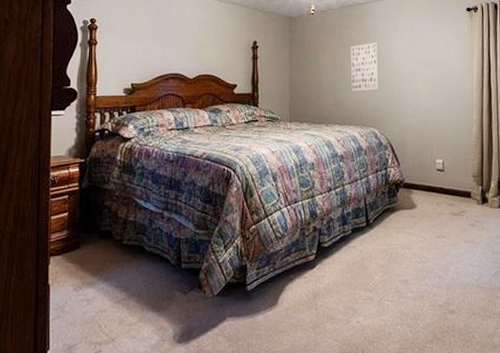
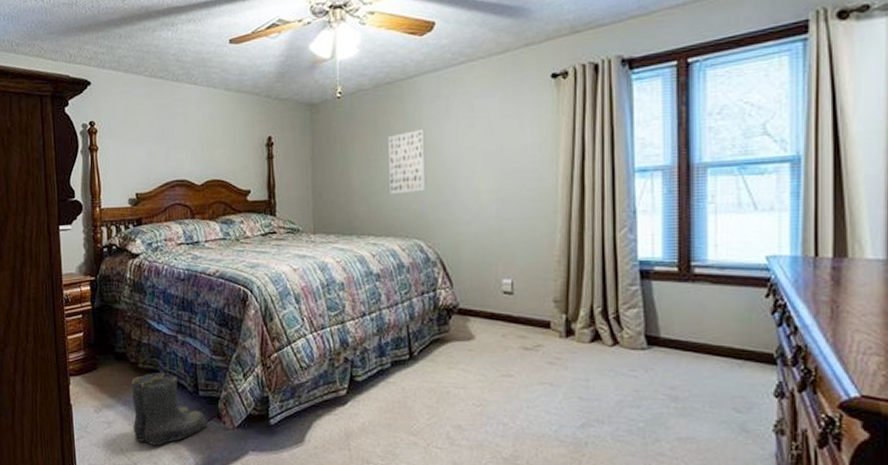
boots: none [113,248,189,320] -> present [132,373,208,446]

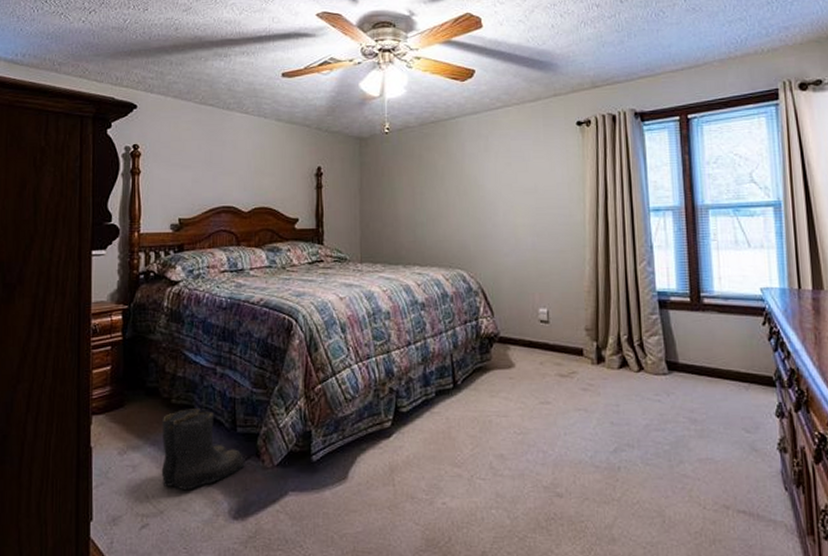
wall art: present [388,130,427,195] -> none [433,166,469,226]

